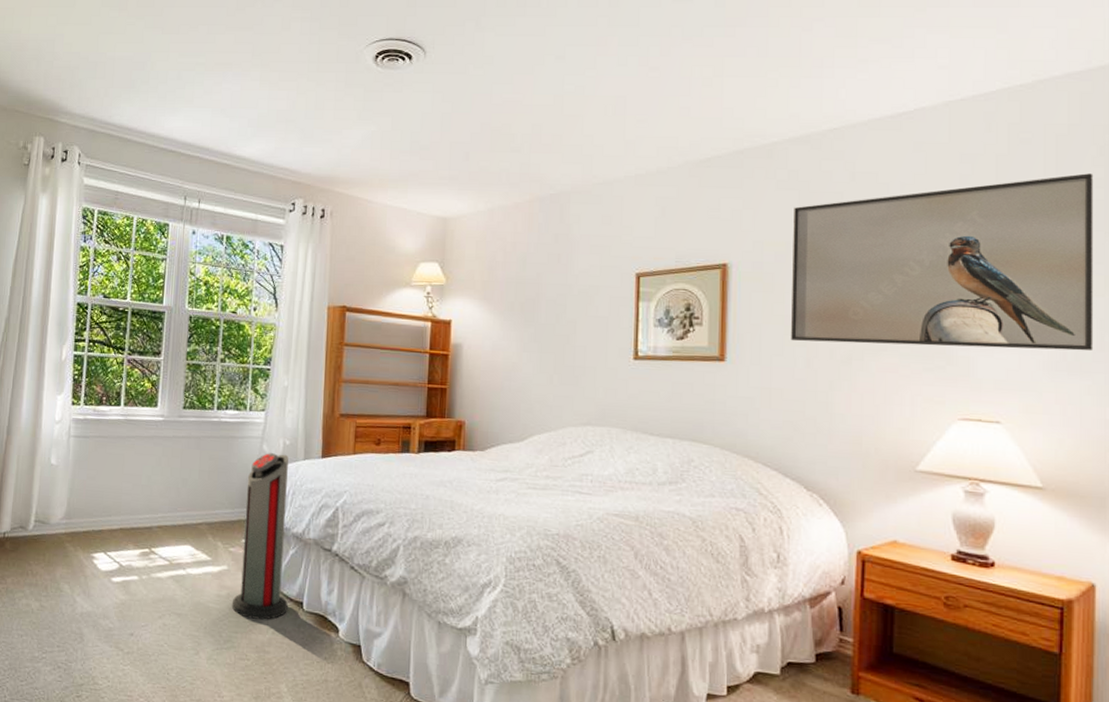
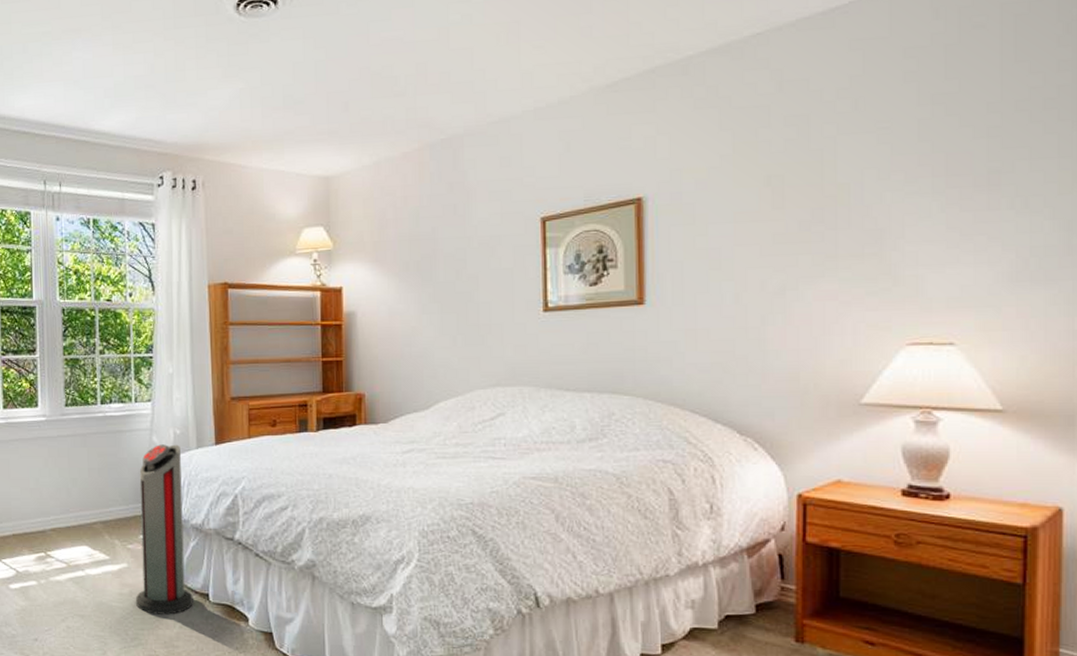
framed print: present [791,173,1094,351] -> none [714,55,1060,276]

